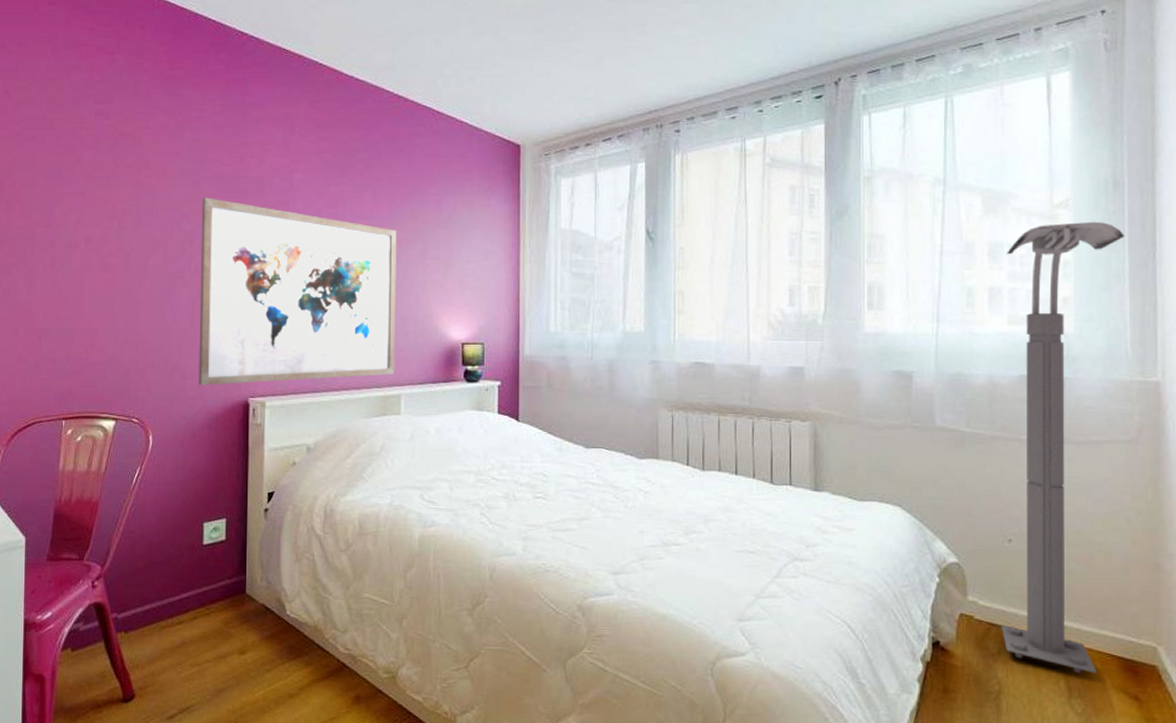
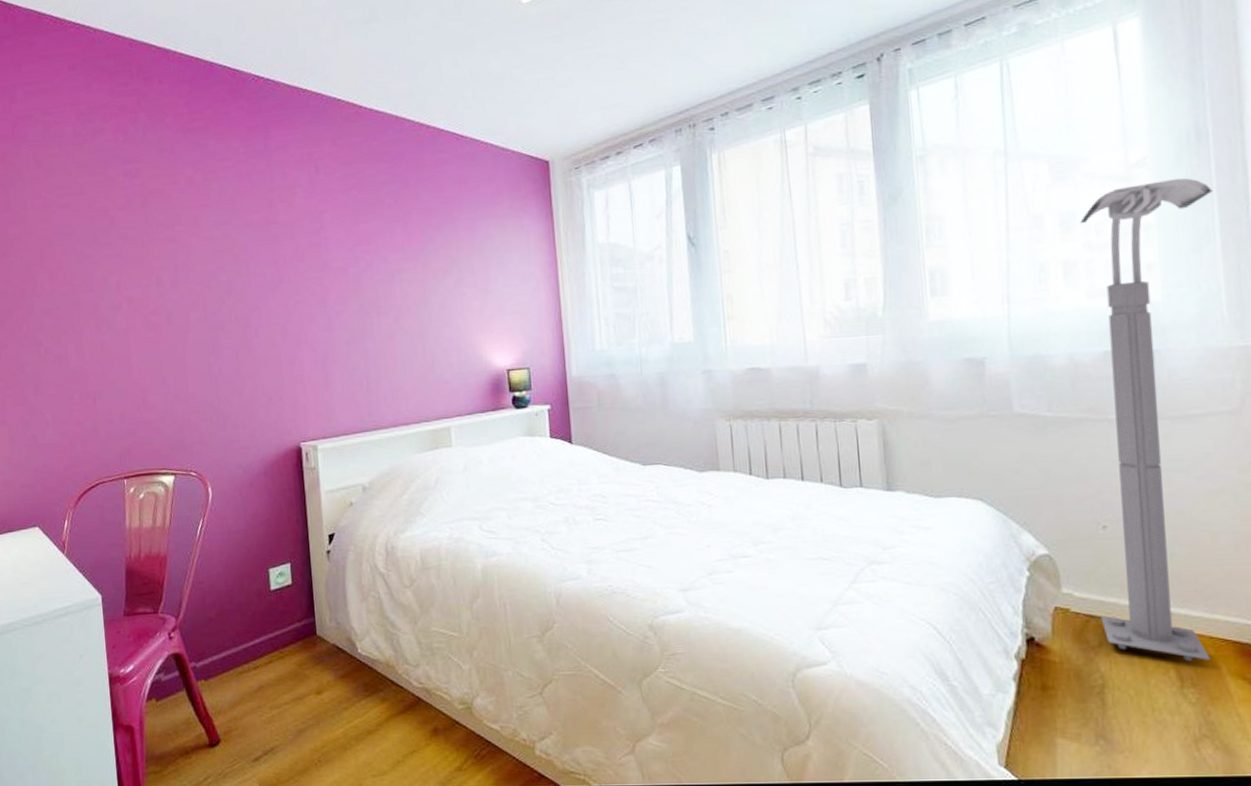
wall art: present [198,198,397,386] -> none [236,246,443,435]

